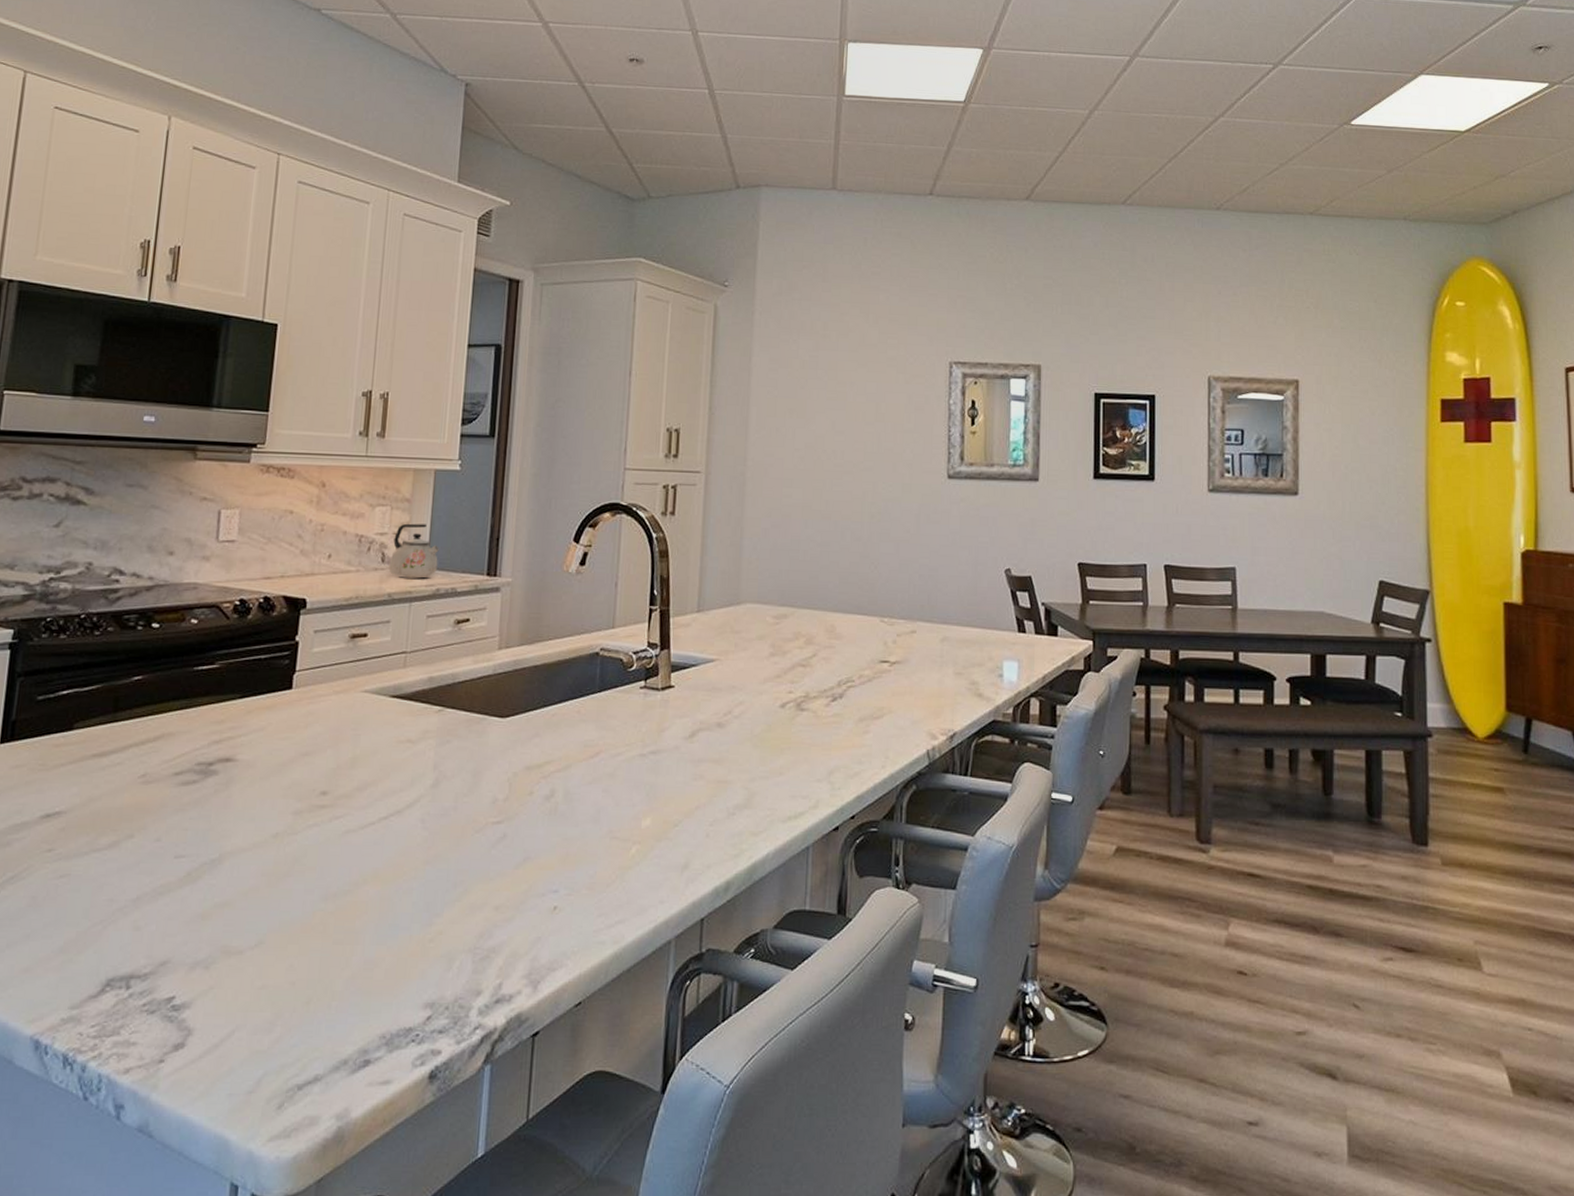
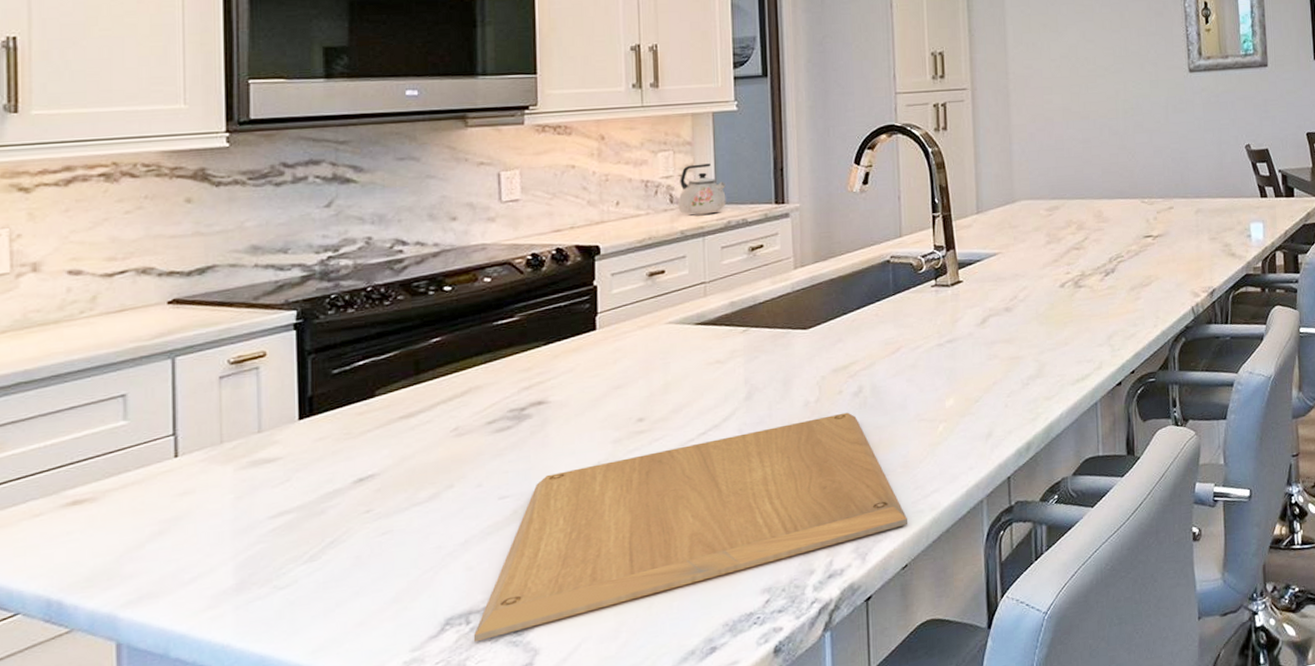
chopping board: none [130,817,587,1010] -> present [473,412,907,642]

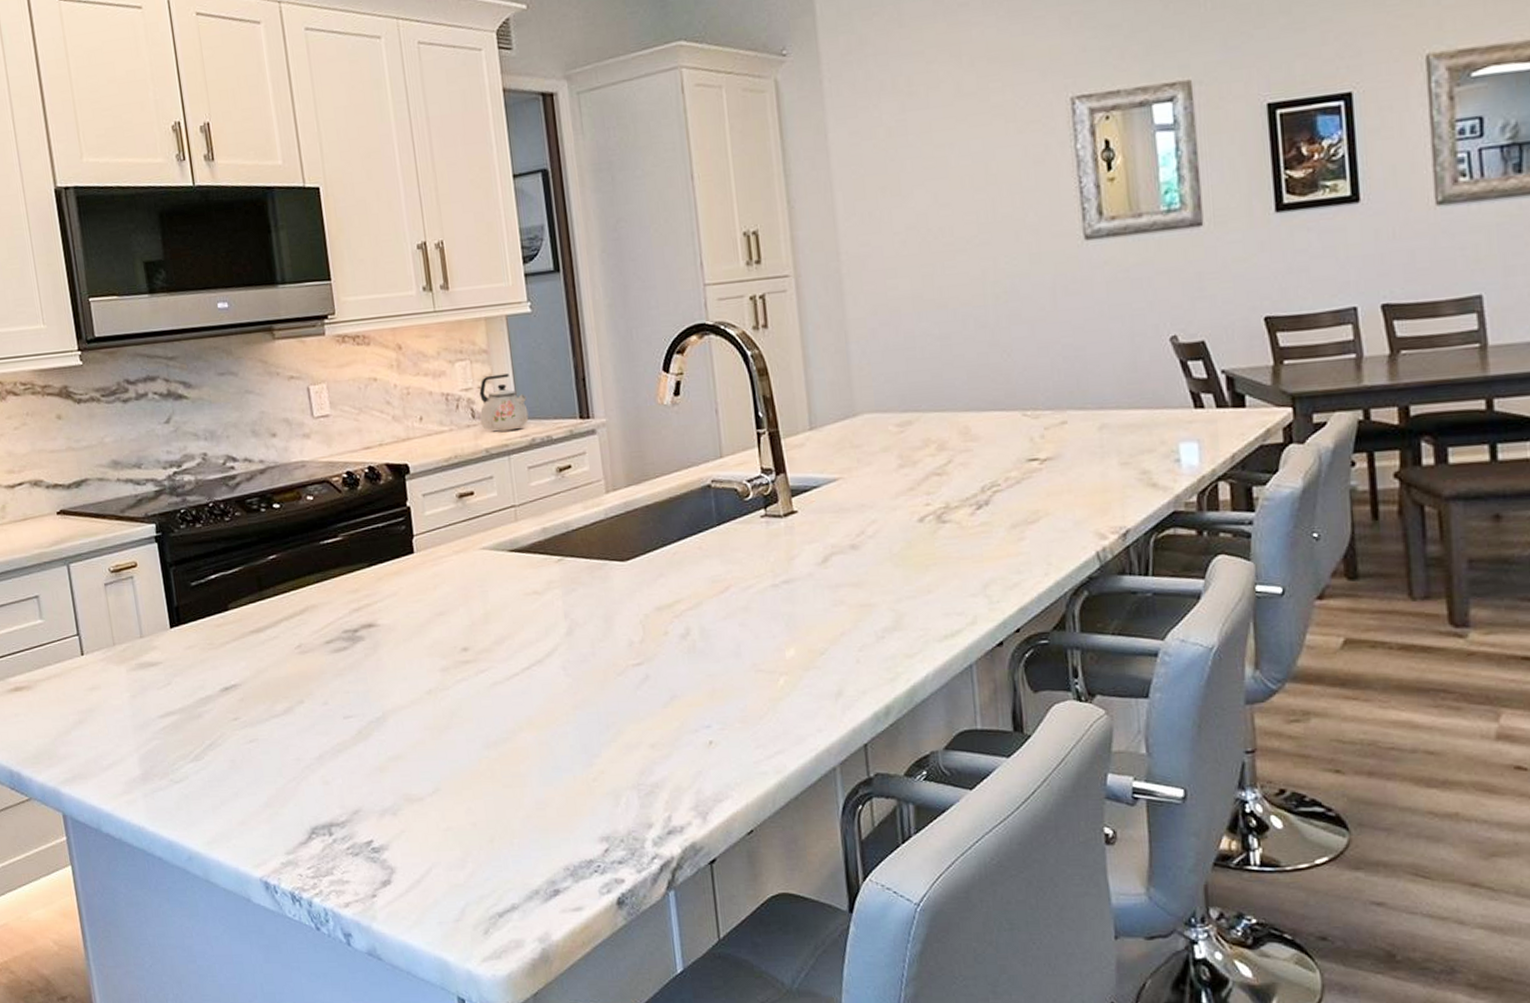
chopping board: present [473,412,907,642] -> none [336,656,750,853]

